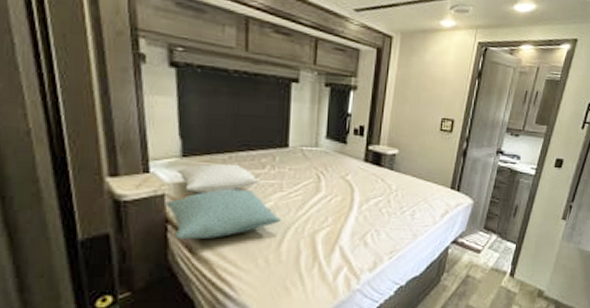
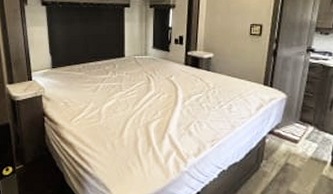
pillow: present [165,189,282,240] -> none [42,90,123,128]
pillow: present [177,163,261,193] -> none [49,72,105,94]

